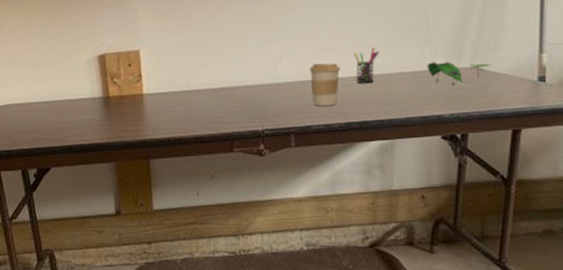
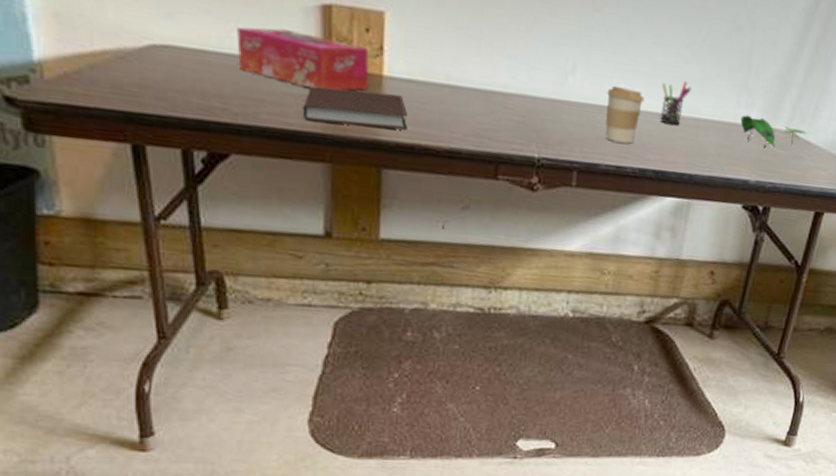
tissue box: none [48,77,135,113] -> present [237,27,369,91]
notebook: none [93,105,164,136] -> present [302,86,408,130]

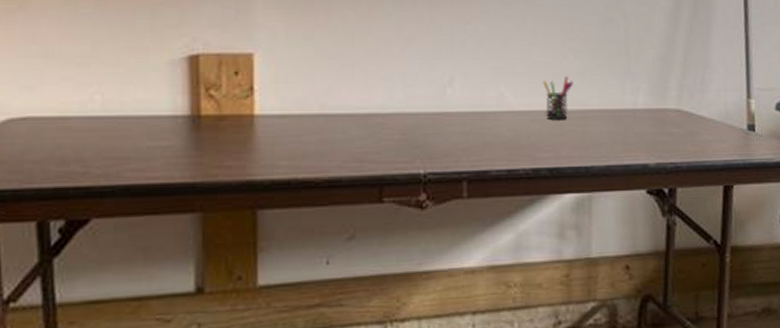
tissue box: present [237,27,369,91] -> none [100,85,240,139]
notebook: present [302,86,408,130] -> none [170,132,283,172]
coffee cup: present [605,85,645,144] -> none [488,90,527,146]
plant: present [740,115,807,148] -> none [628,99,698,129]

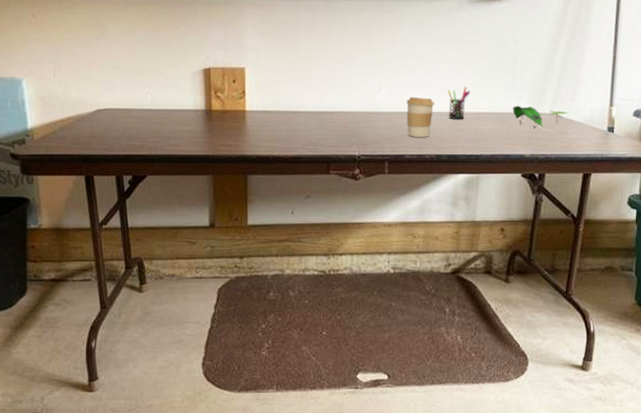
coffee cup: none [488,90,527,146] -> present [406,96,435,137]
plant: none [628,99,698,129] -> present [512,105,568,129]

